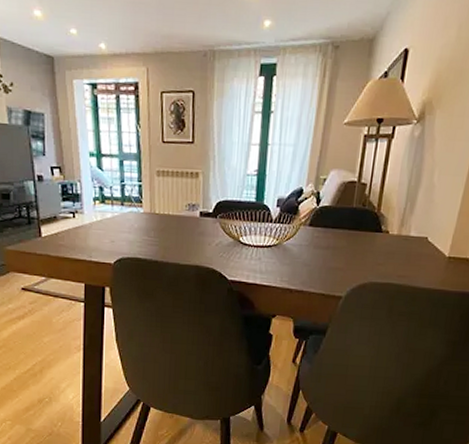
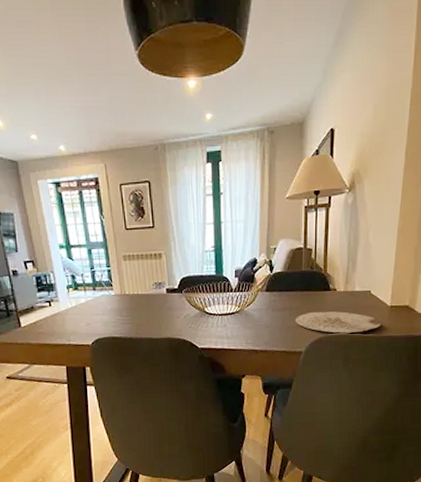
plate: none [338,253,436,283] -> present [295,311,382,333]

